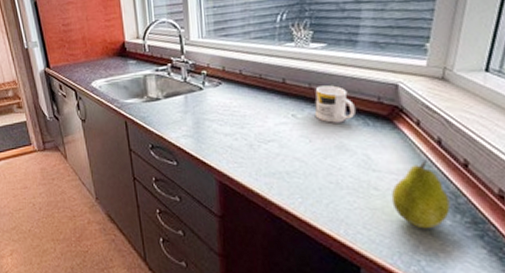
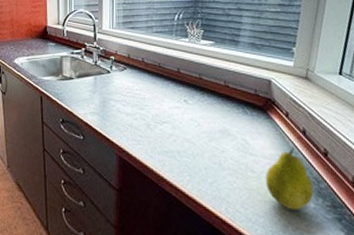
mug: present [314,85,357,123] -> none [202,77,237,110]

